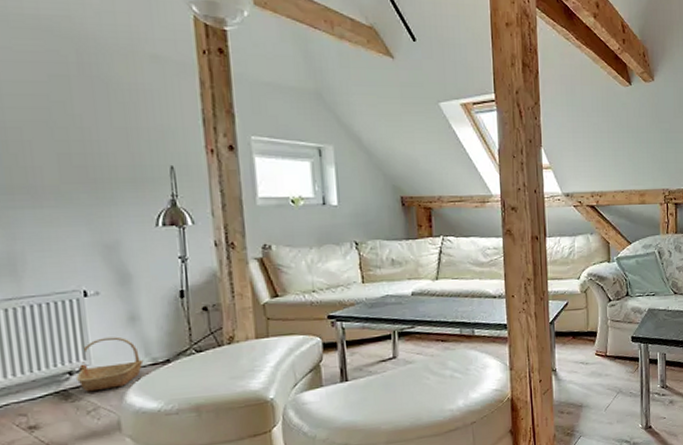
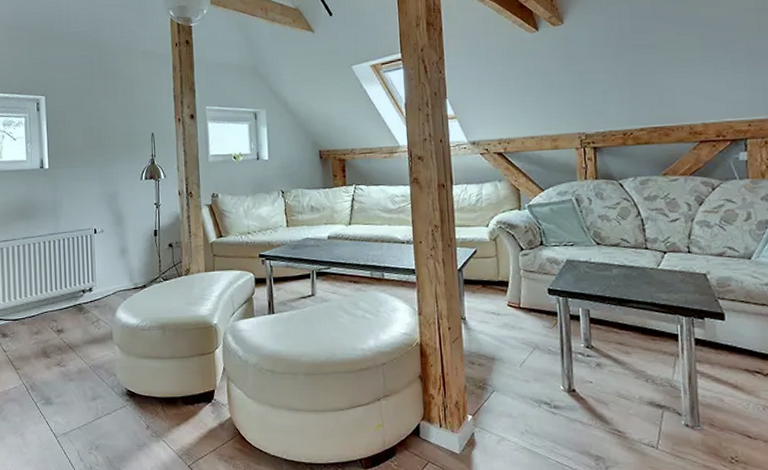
basket: present [76,336,144,392] -> none [87,265,129,307]

